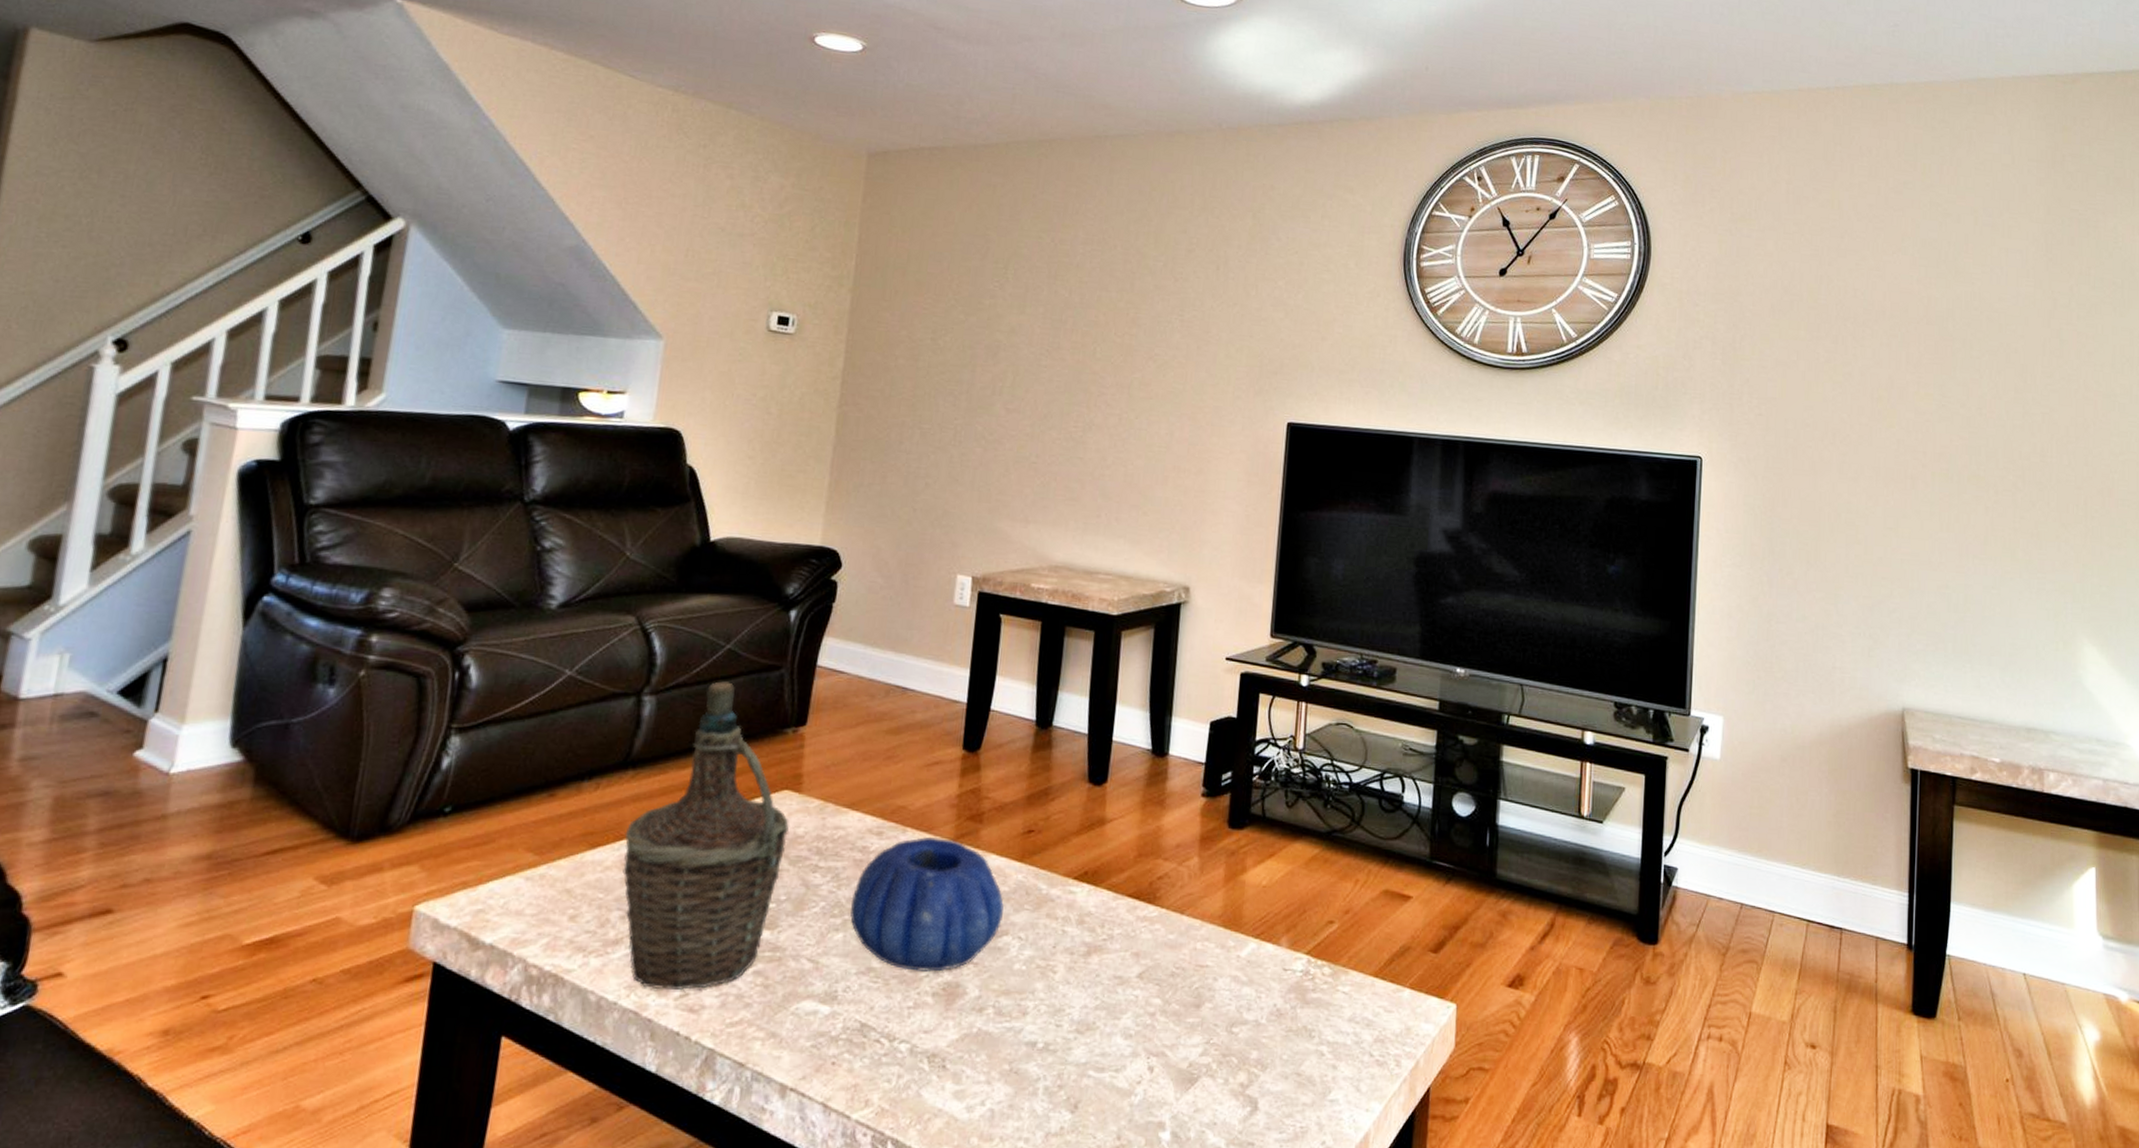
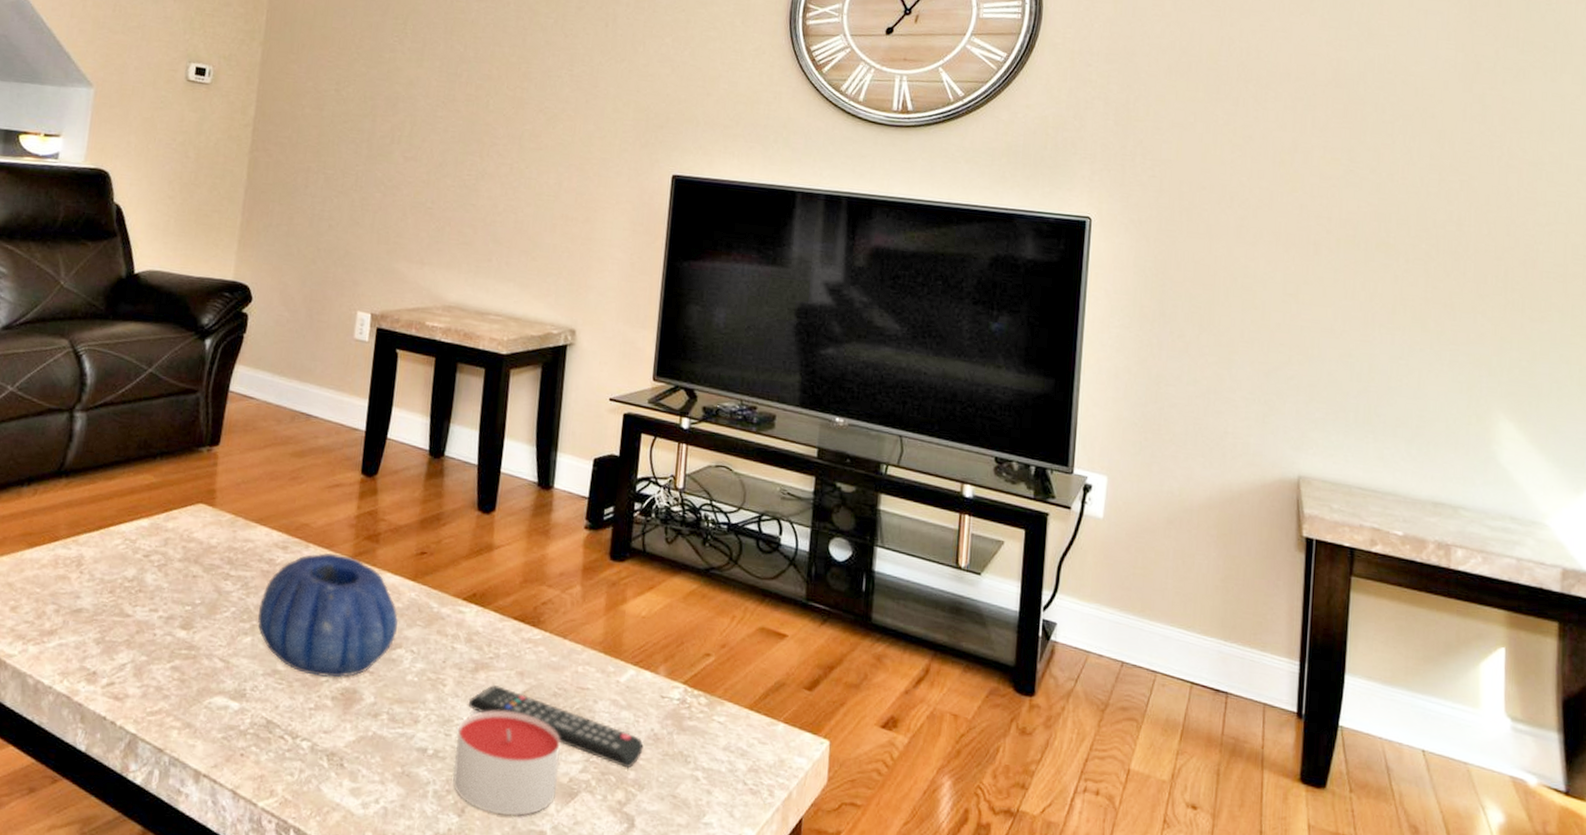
bottle: present [622,681,790,990] -> none [57,402,205,679]
candle: none [1065,995,1179,1108] -> present [453,710,561,817]
remote control: none [1080,967,1266,1048] -> present [468,684,644,769]

